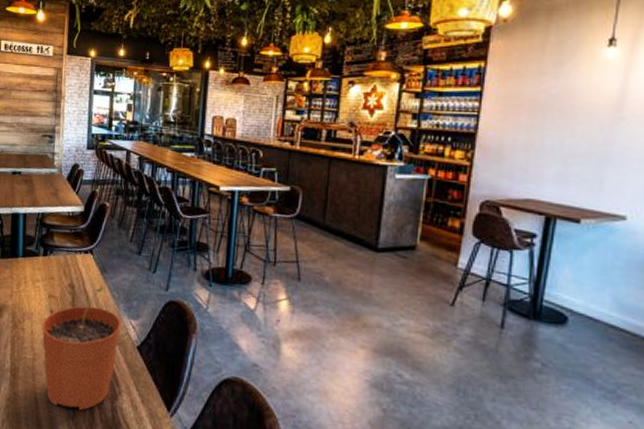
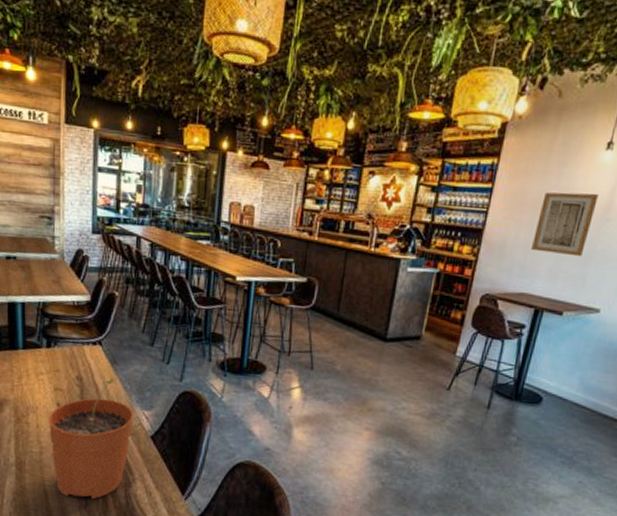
wall art: none [532,91,606,159] -> present [530,192,599,257]

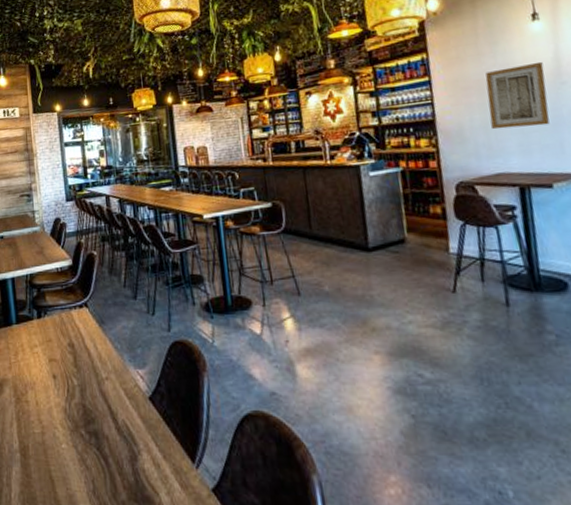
plant pot: present [48,378,134,500] -> none [46,339,129,481]

